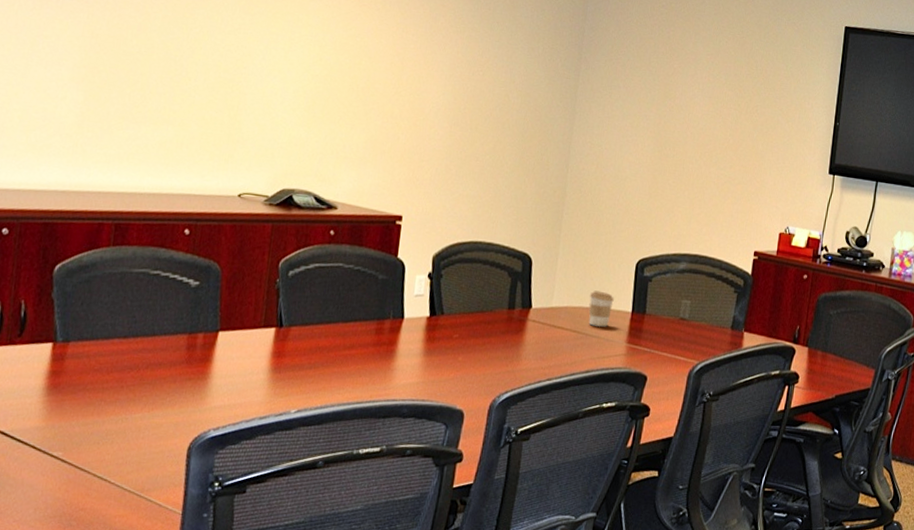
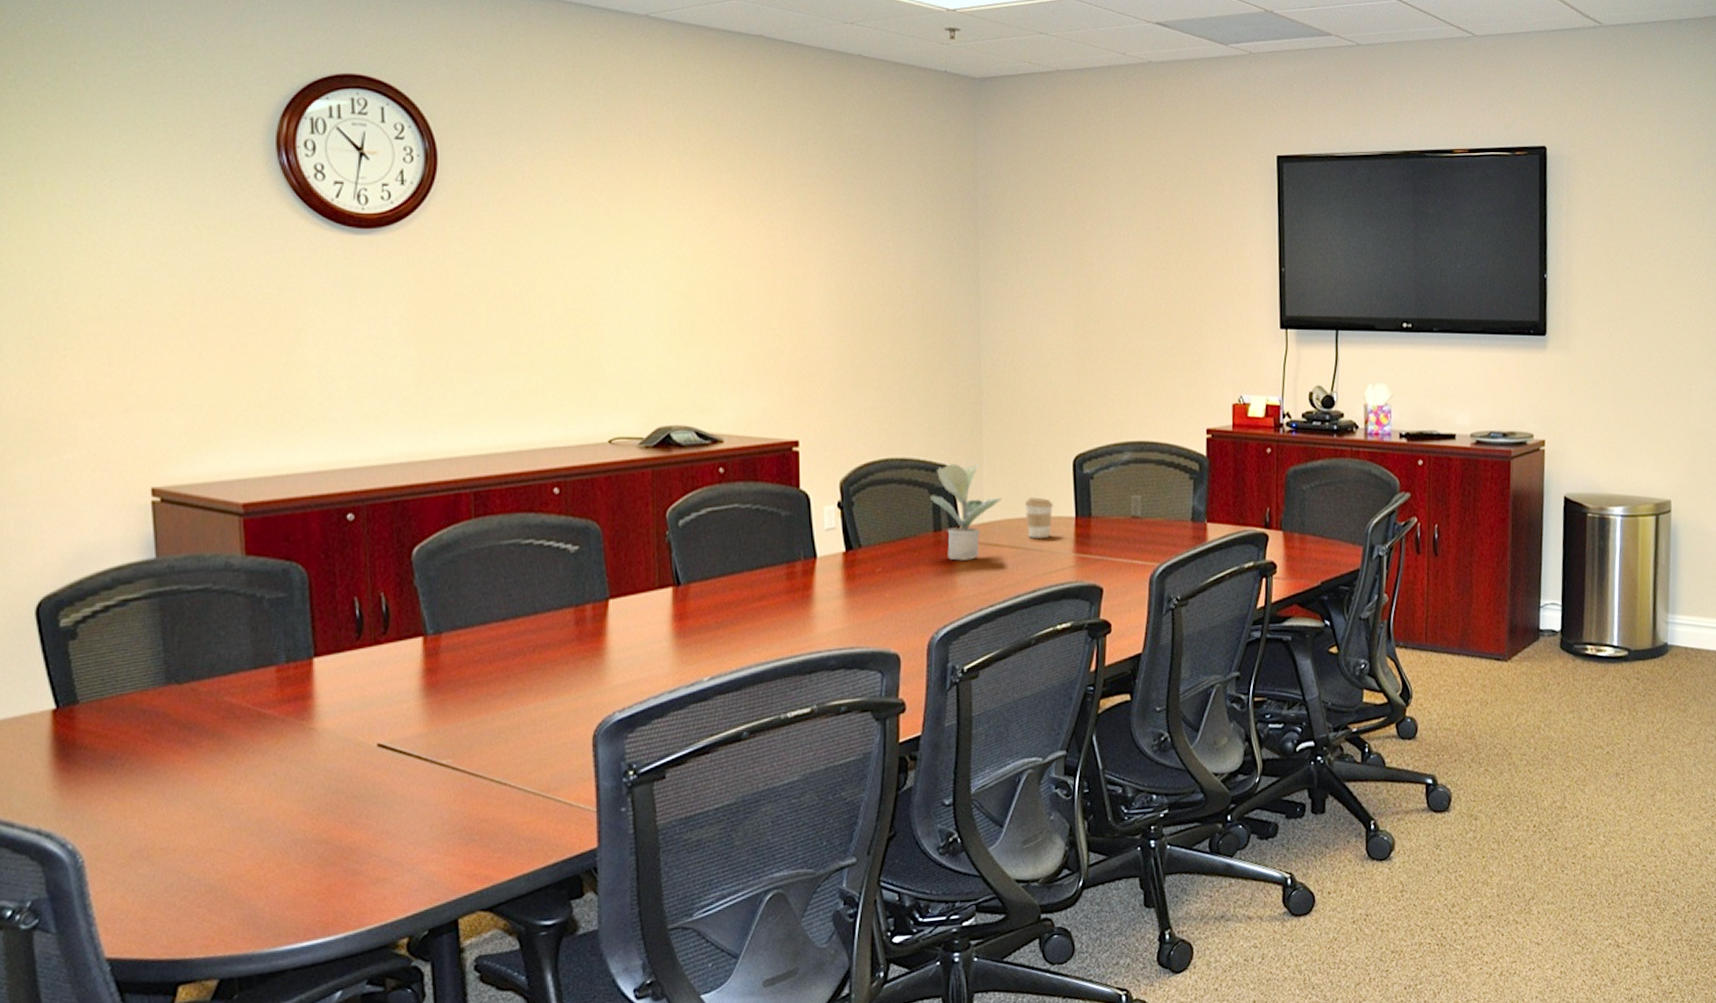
potted plant: none [509,253,570,338] -> present [930,463,1001,561]

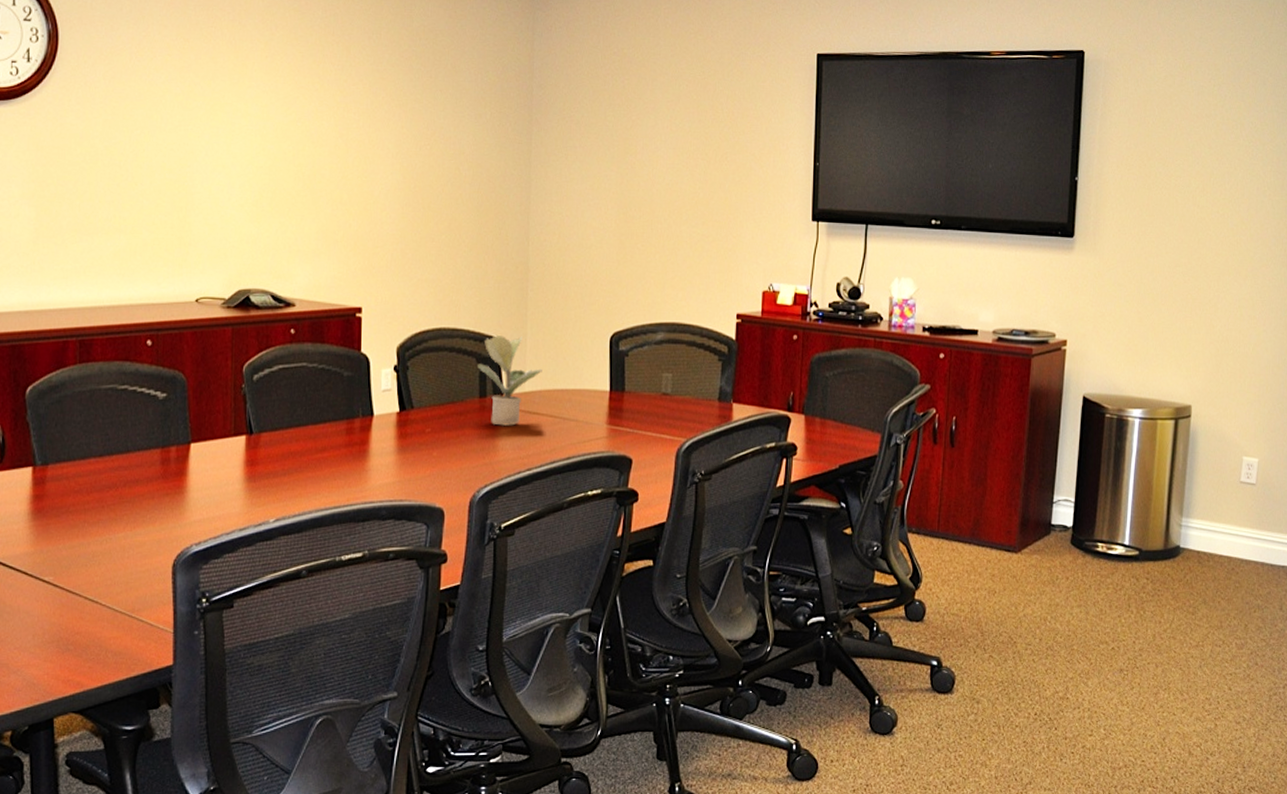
coffee cup: present [1024,497,1053,538] -> none [563,370,590,409]

